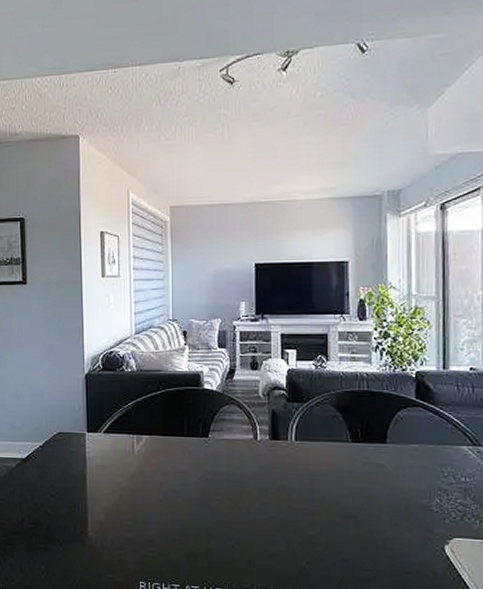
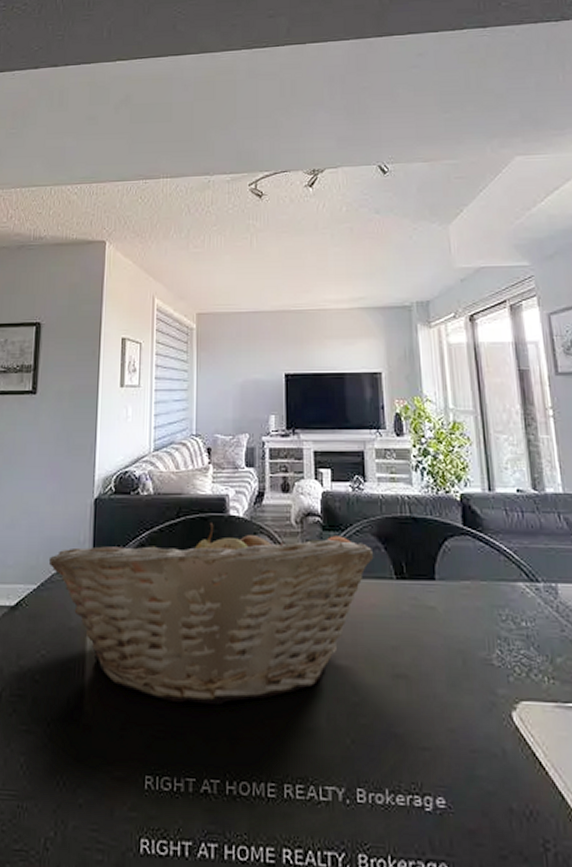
fruit basket: none [50,395,333,535] -> present [48,523,374,705]

